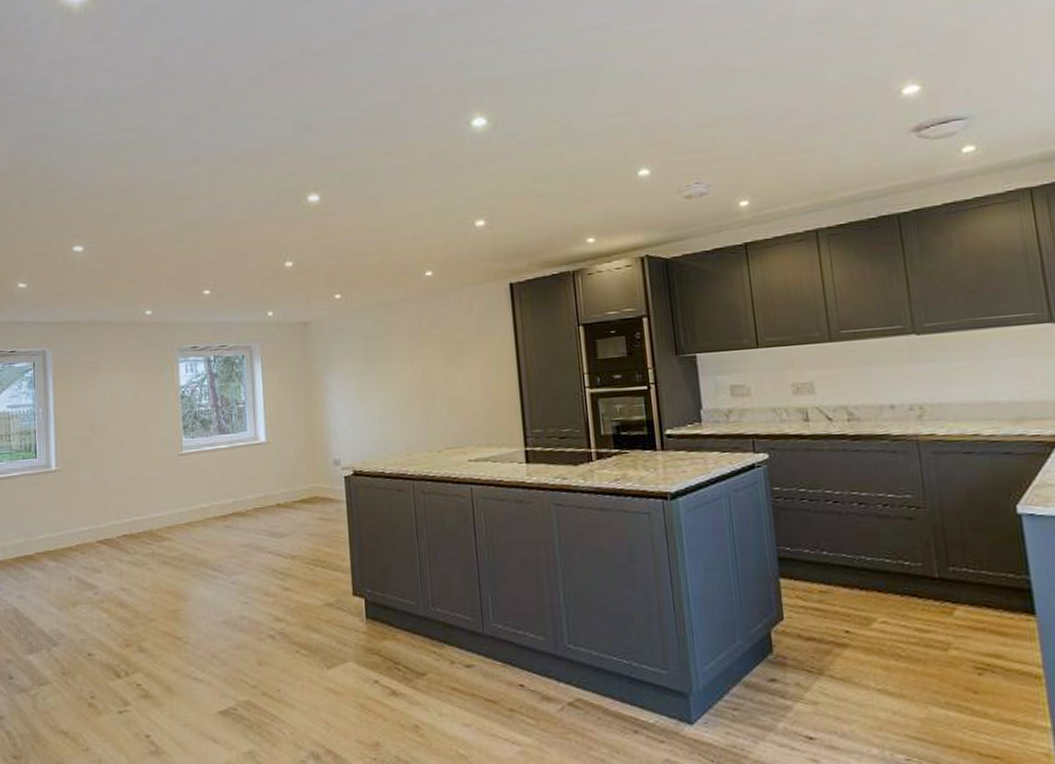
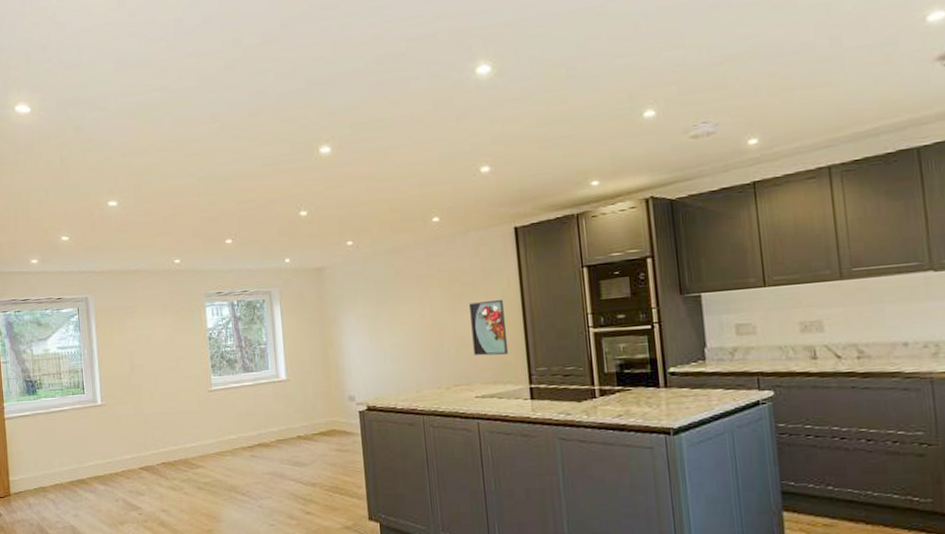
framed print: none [463,357,502,417] -> present [469,299,508,356]

